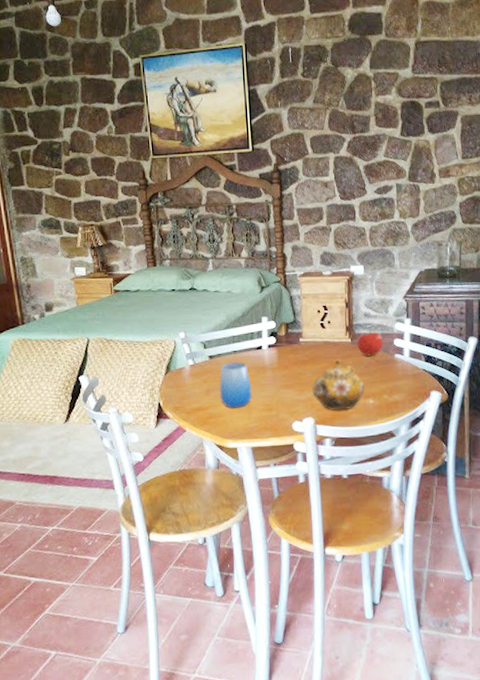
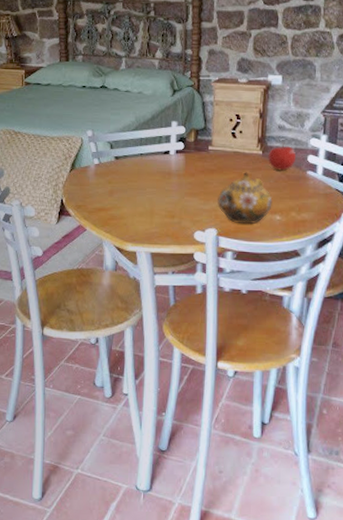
cup: present [219,362,252,408] -> none [122,165,156,212]

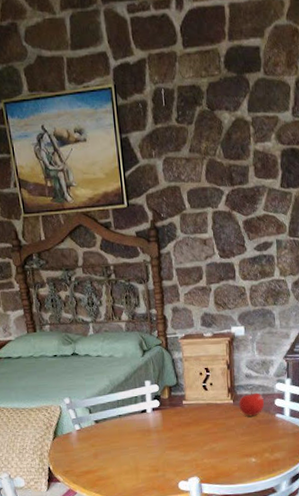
teapot: present [218,172,273,225] -> none [196,421,247,470]

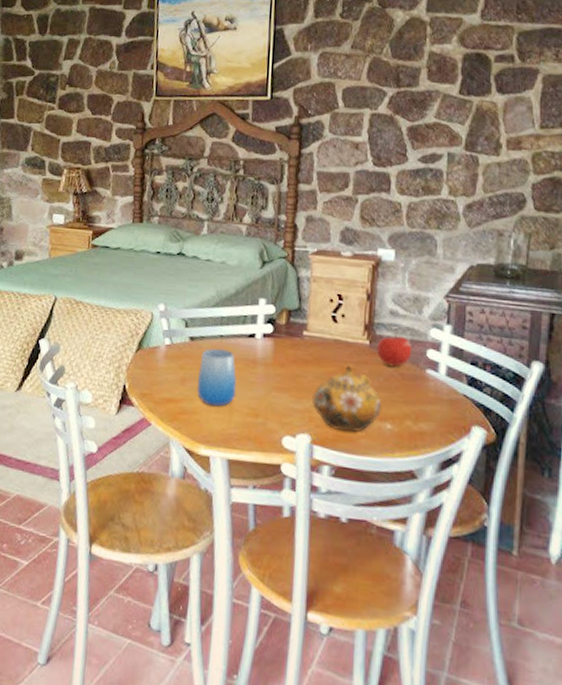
cup: none [106,425,139,470] -> present [196,348,237,407]
teapot: none [196,421,247,470] -> present [312,366,382,433]

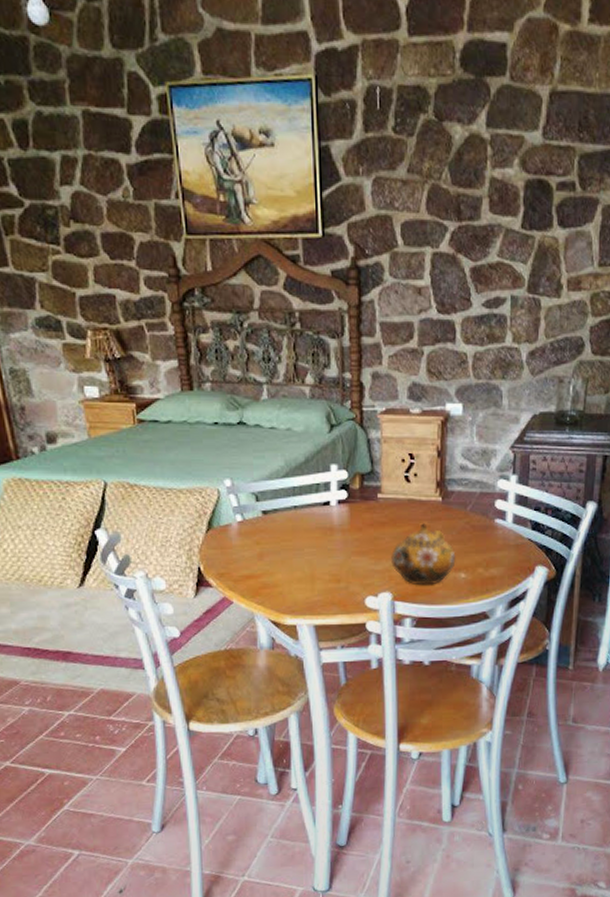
cup: present [196,348,237,407] -> none [275,520,316,577]
fruit: present [376,331,413,367] -> none [449,486,482,520]

